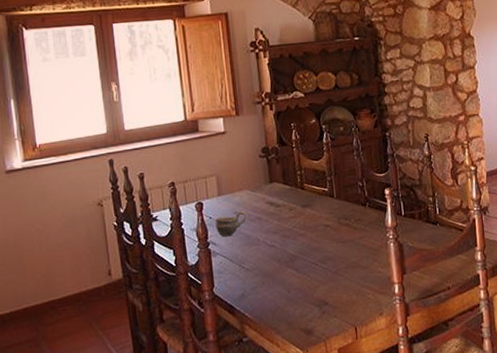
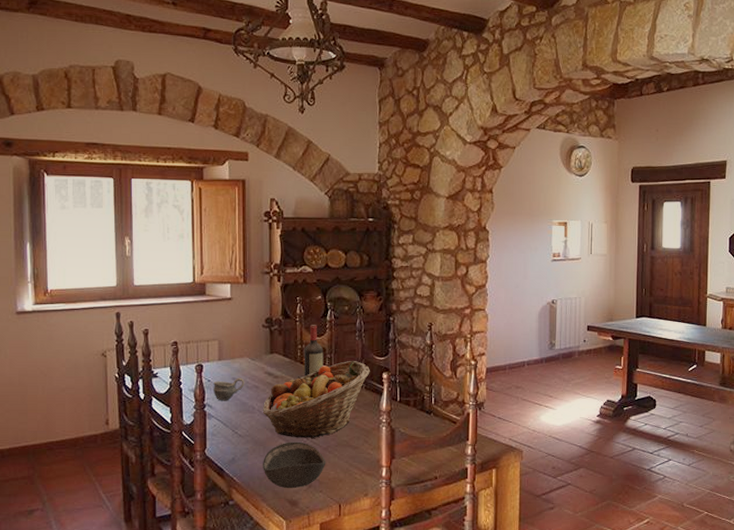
fruit basket: none [268,180,373,266] -> present [263,360,371,439]
bowl: none [273,268,338,318] -> present [263,441,326,489]
wine bottle: none [303,149,325,202] -> present [304,325,324,377]

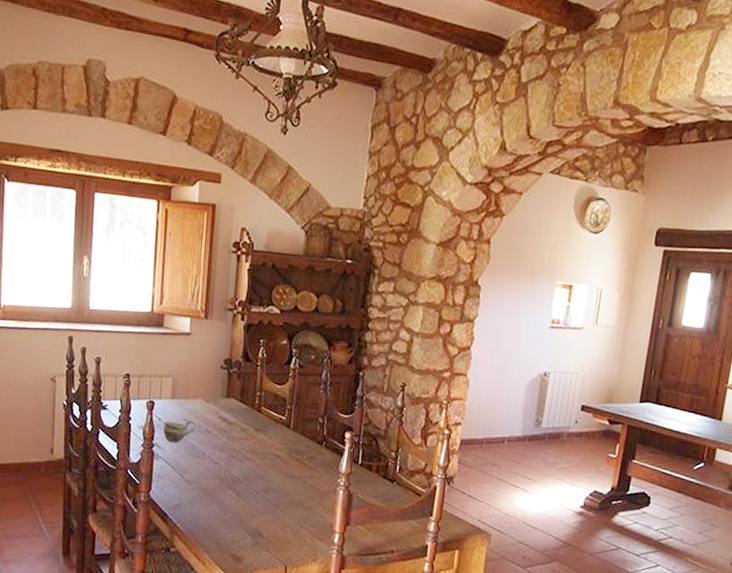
fruit basket: present [263,360,371,439] -> none [213,414,333,494]
bowl: present [263,441,326,489] -> none [208,494,276,544]
wine bottle: present [304,325,324,377] -> none [261,371,284,427]

